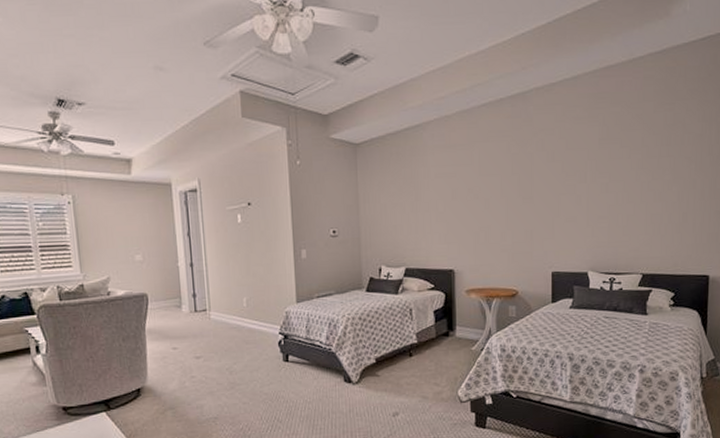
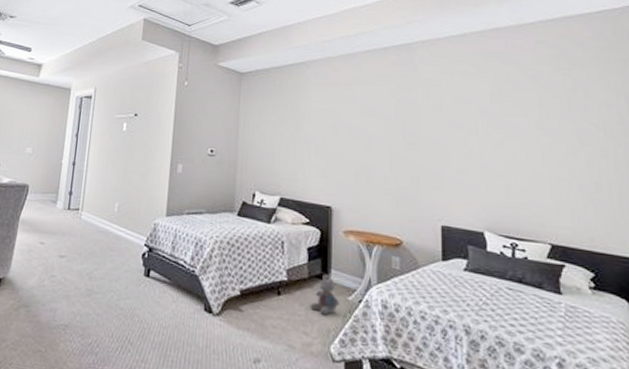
stuffed animal: none [439,332,465,366] -> present [310,275,340,315]

